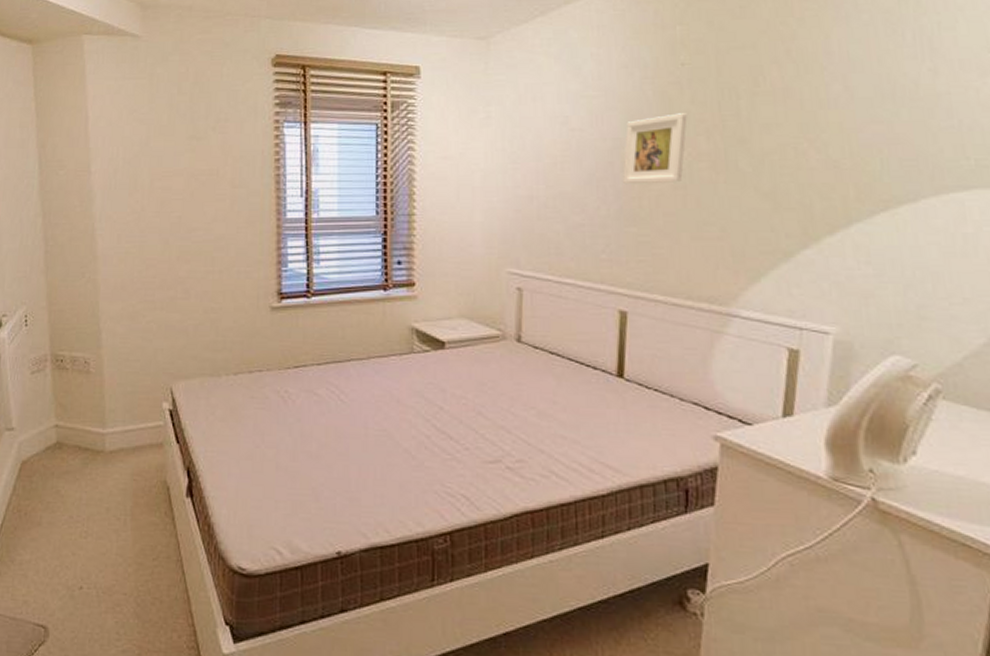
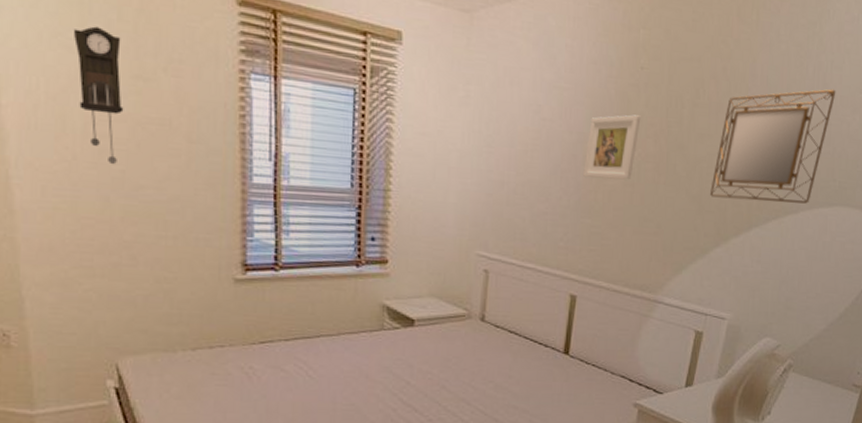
pendulum clock: none [144,101,181,213] -> present [73,26,124,165]
home mirror: none [787,53,951,192] -> present [710,89,836,204]

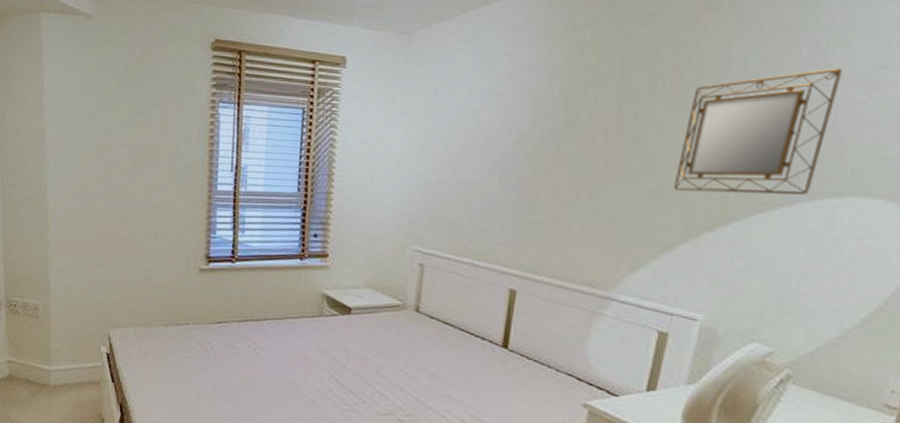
pendulum clock: present [73,26,124,165] -> none [94,77,127,180]
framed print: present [583,114,641,180] -> none [524,112,589,177]

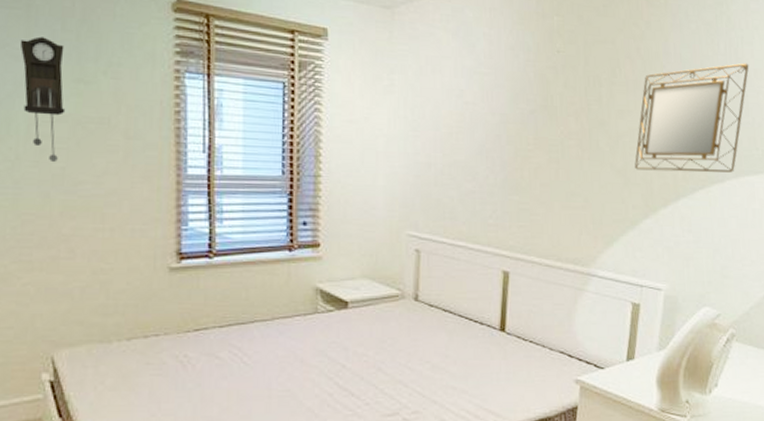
pendulum clock: none [94,77,127,180] -> present [20,36,66,163]

